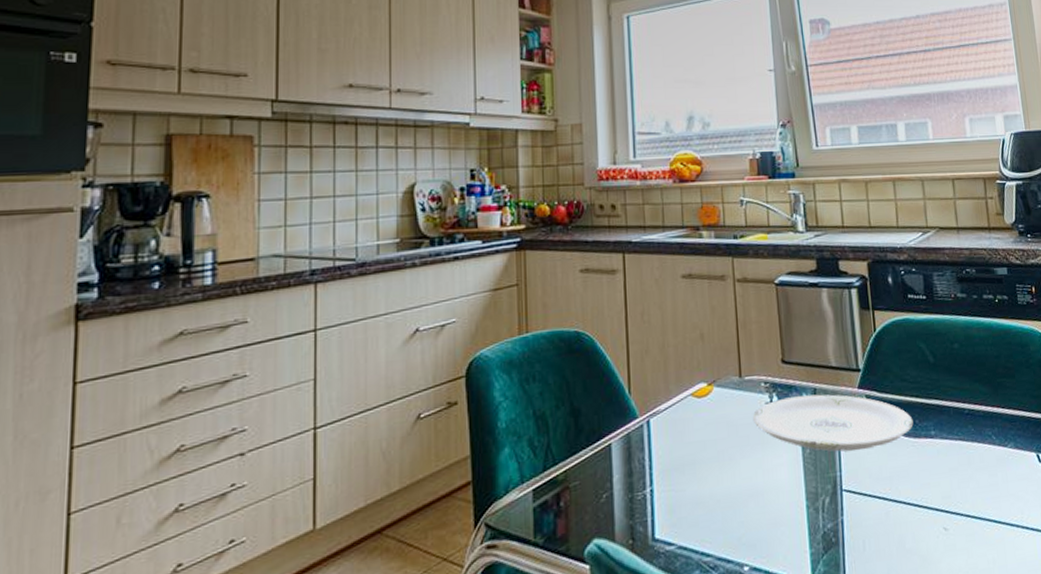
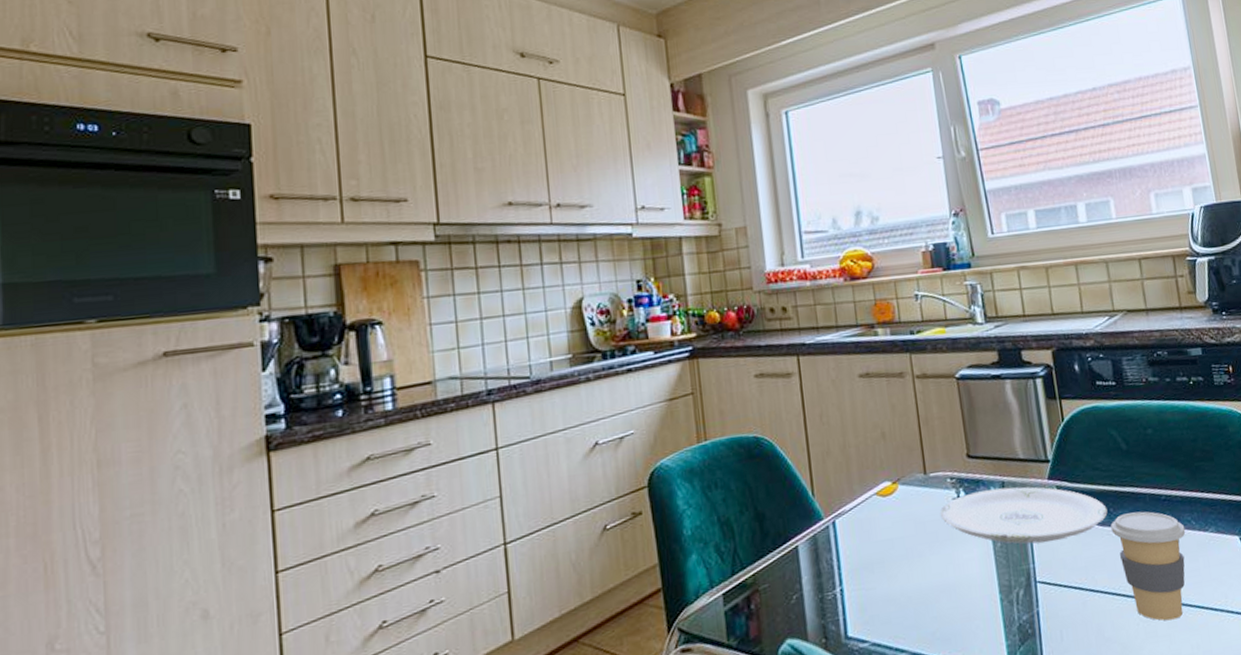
coffee cup: none [916,424,986,535] -> present [1110,511,1186,621]

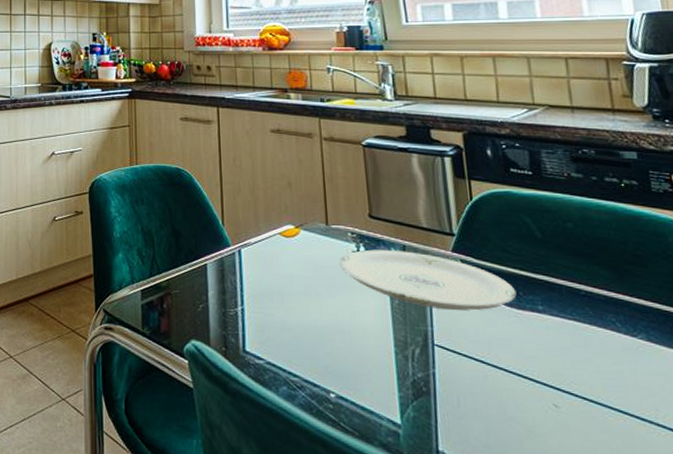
coffee cup: present [1110,511,1186,621] -> none [519,300,609,418]

